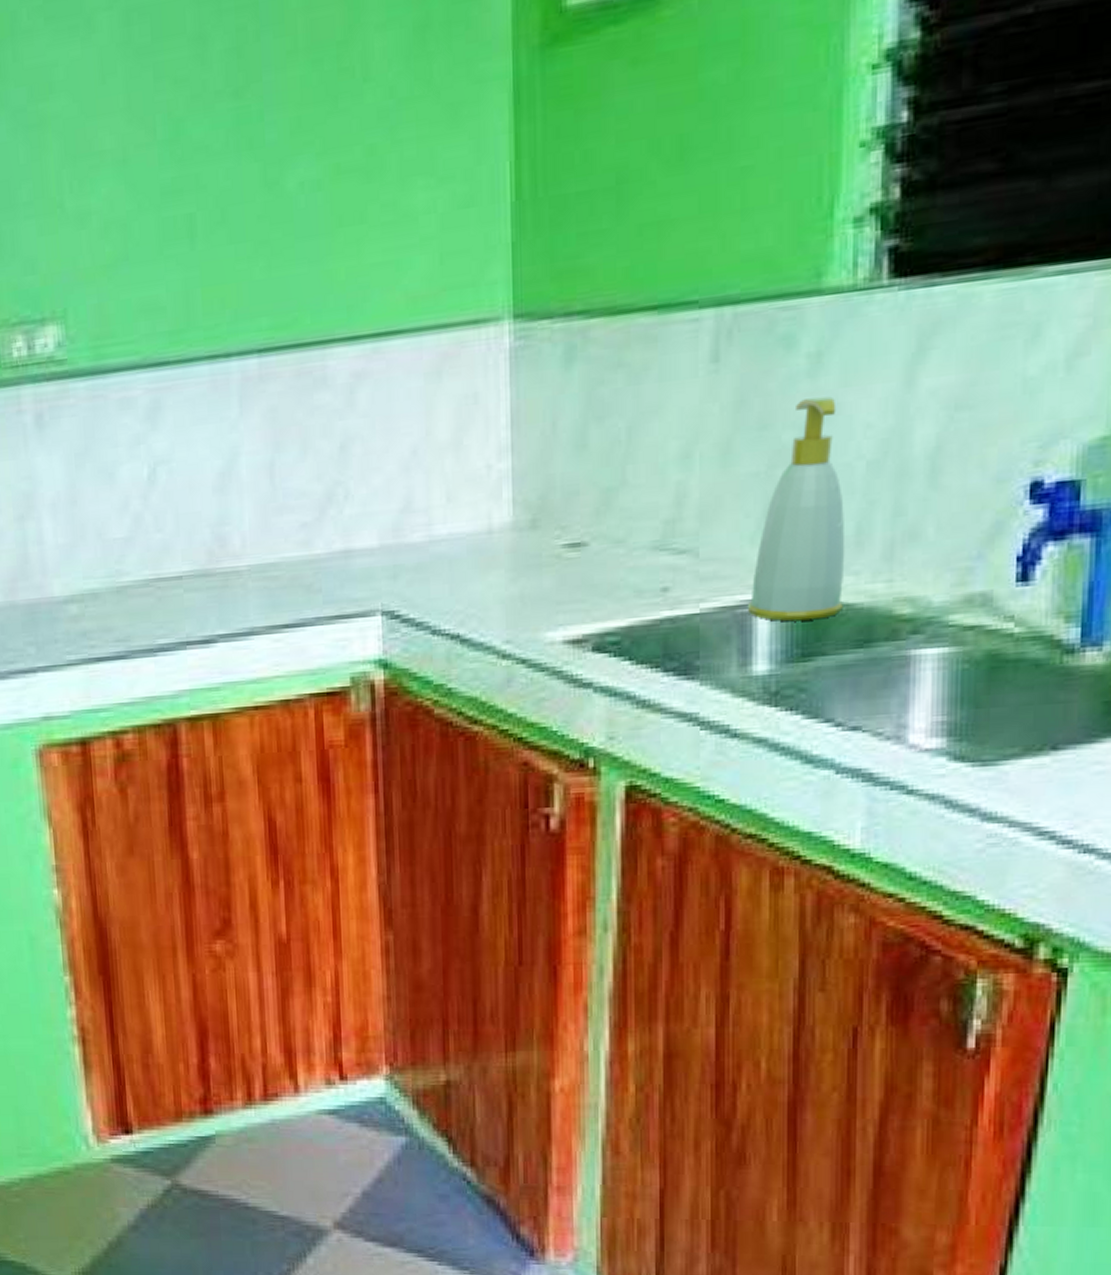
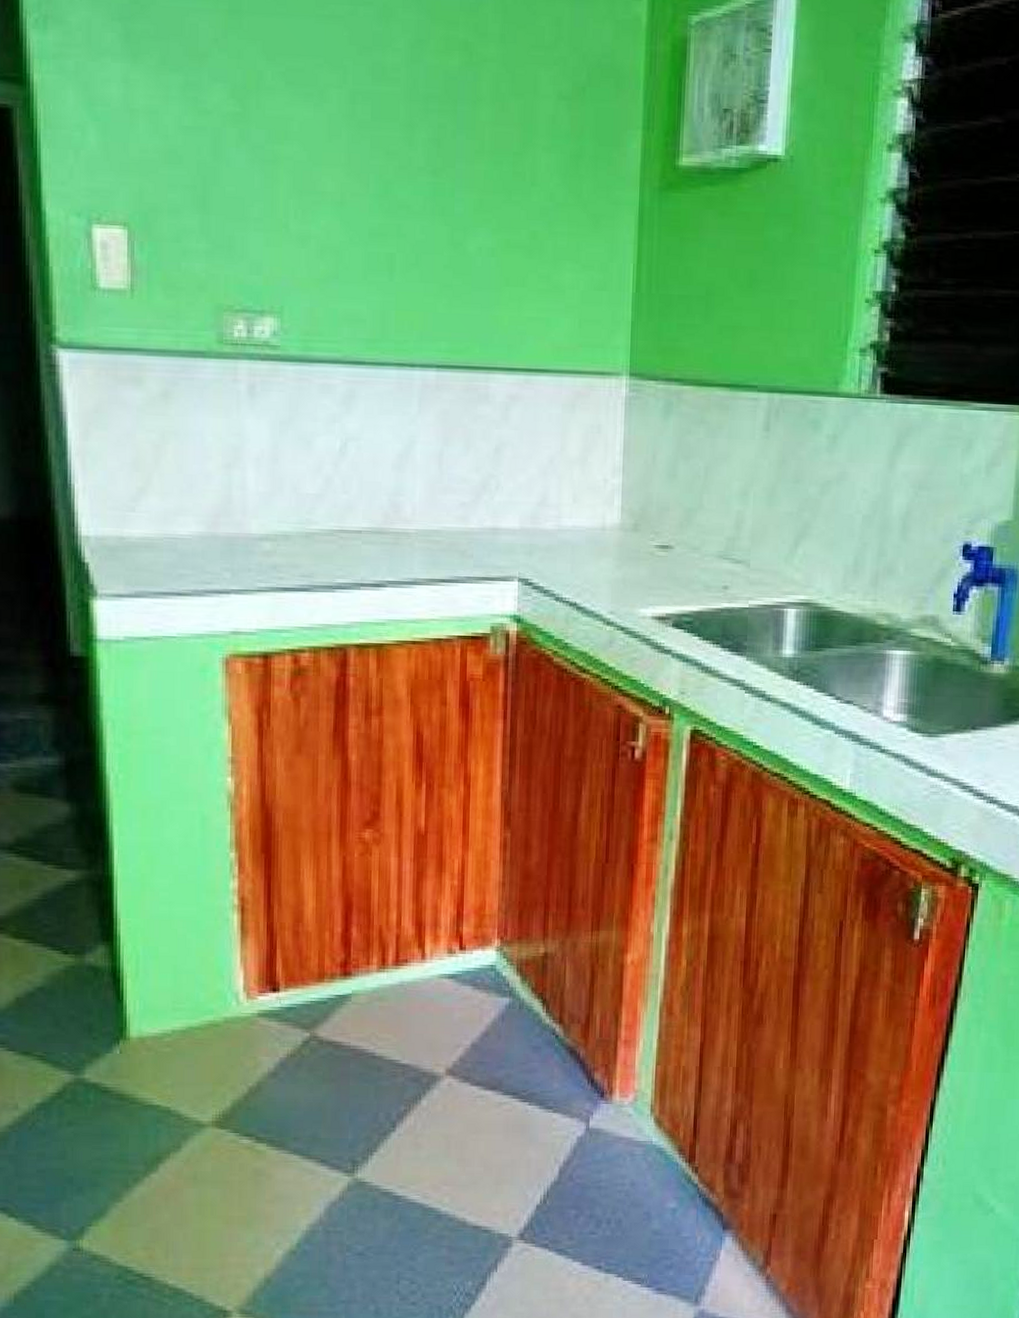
soap bottle: present [748,396,846,622] -> none [781,466,847,622]

